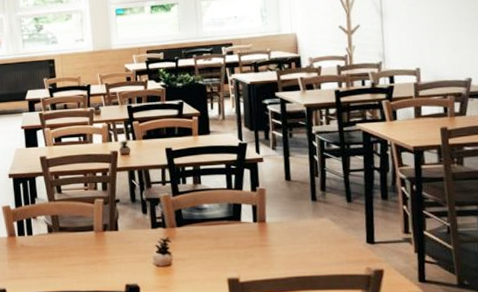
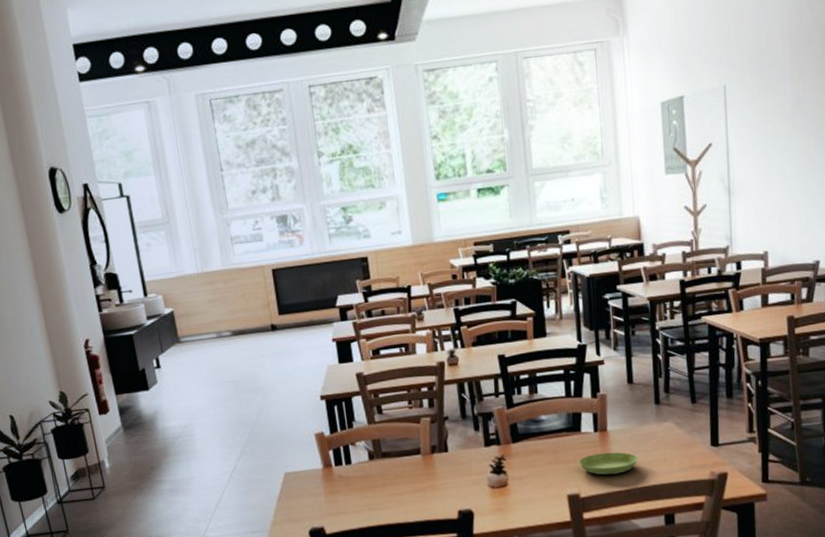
saucer: none [238,242,295,263] -> present [579,452,638,475]

